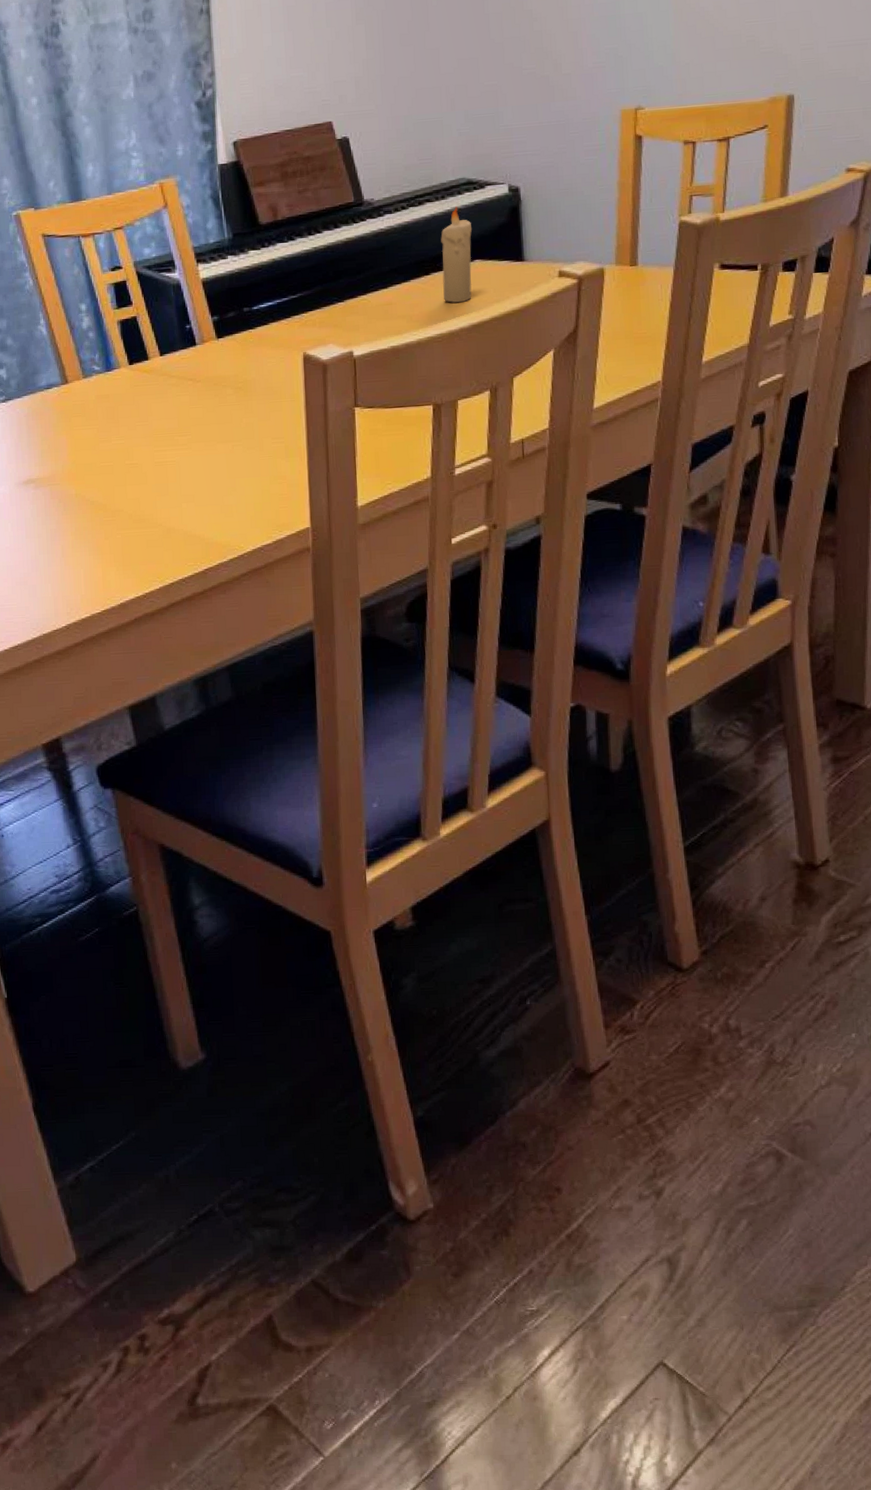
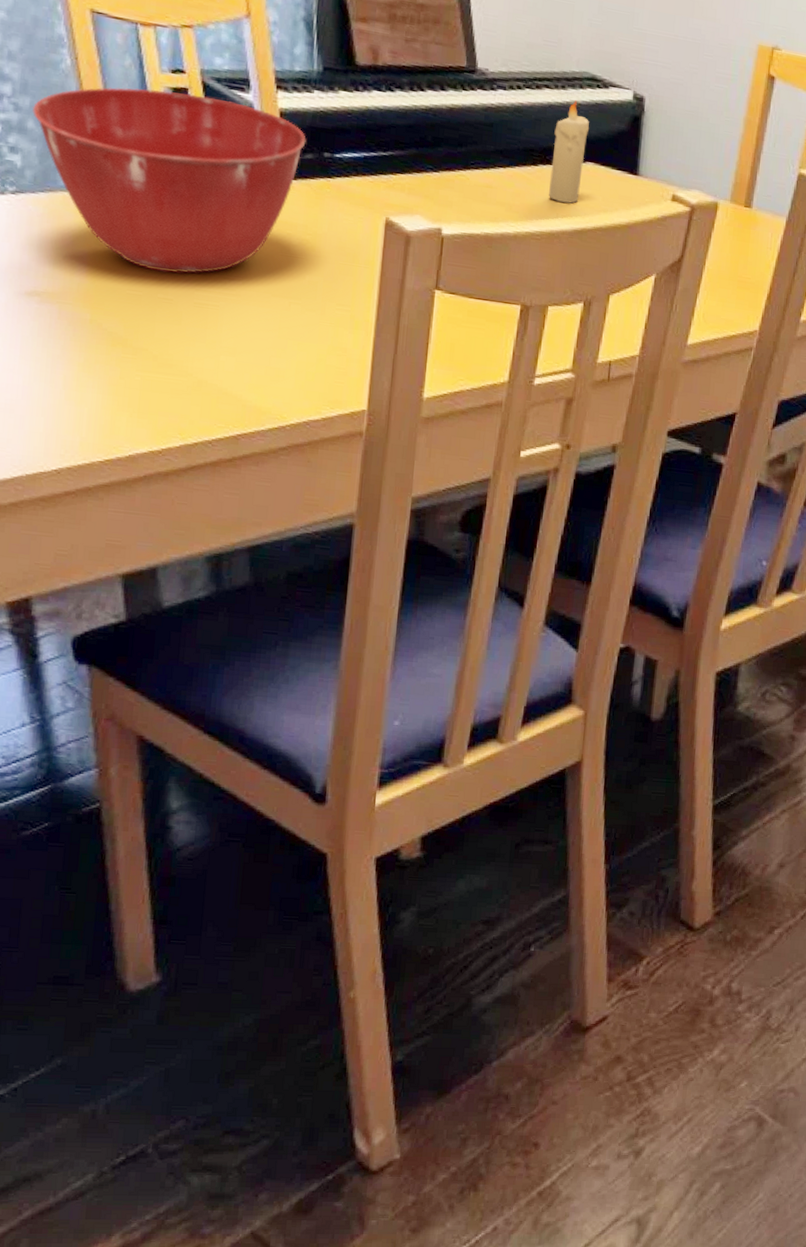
mixing bowl: none [8,283,227,442] -> present [31,87,306,274]

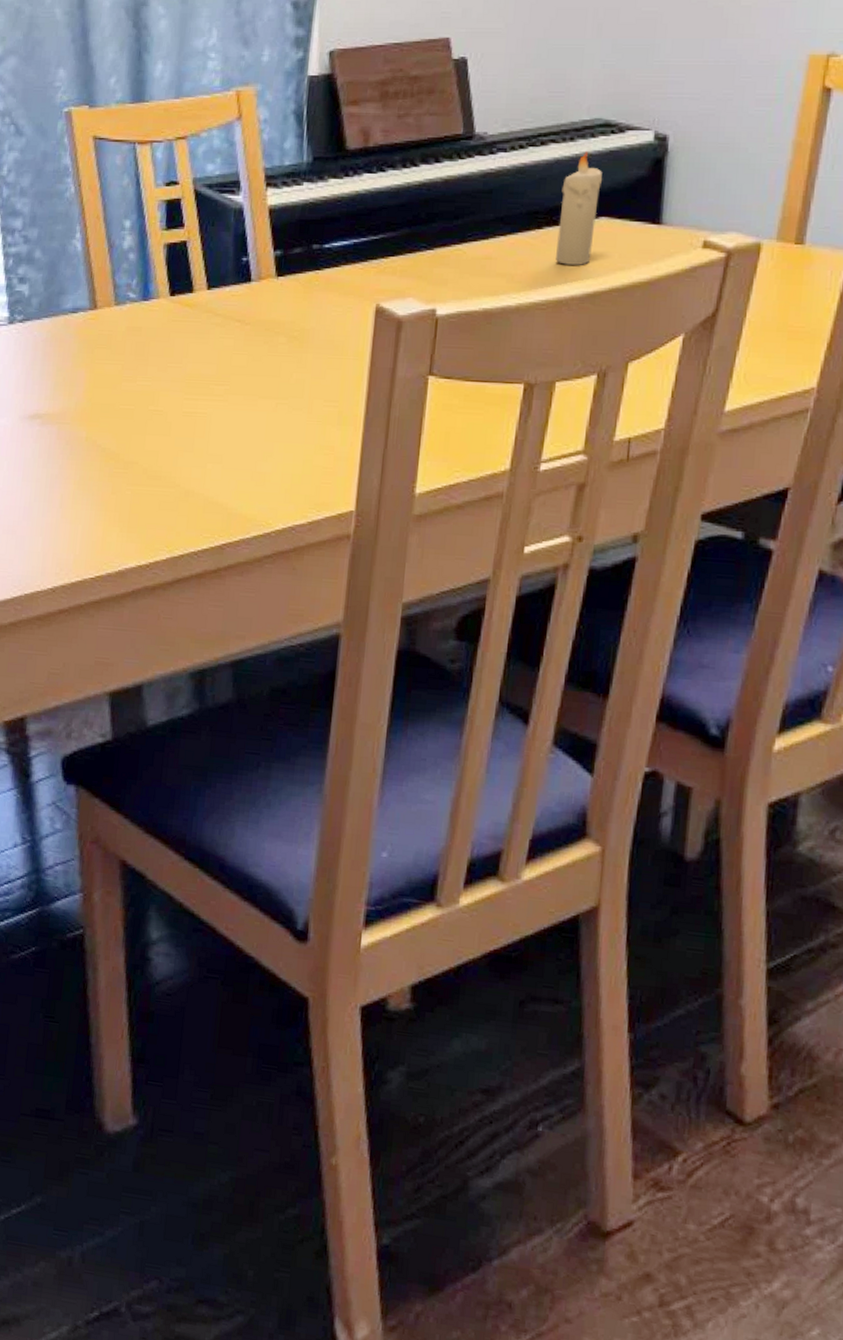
mixing bowl: present [31,87,306,274] -> none [39,203,295,384]

